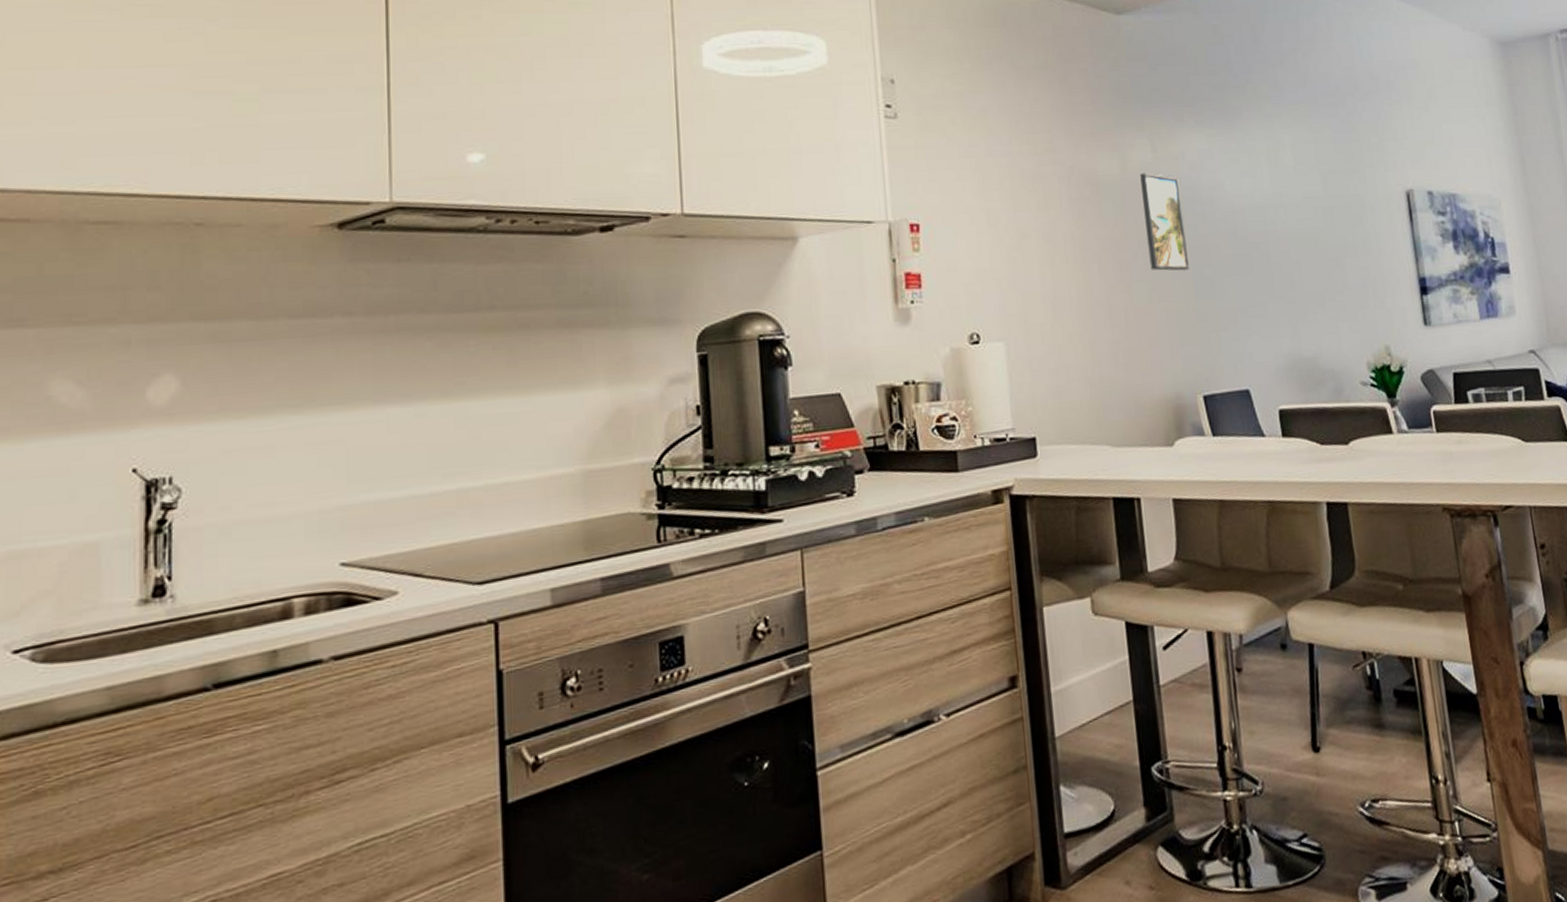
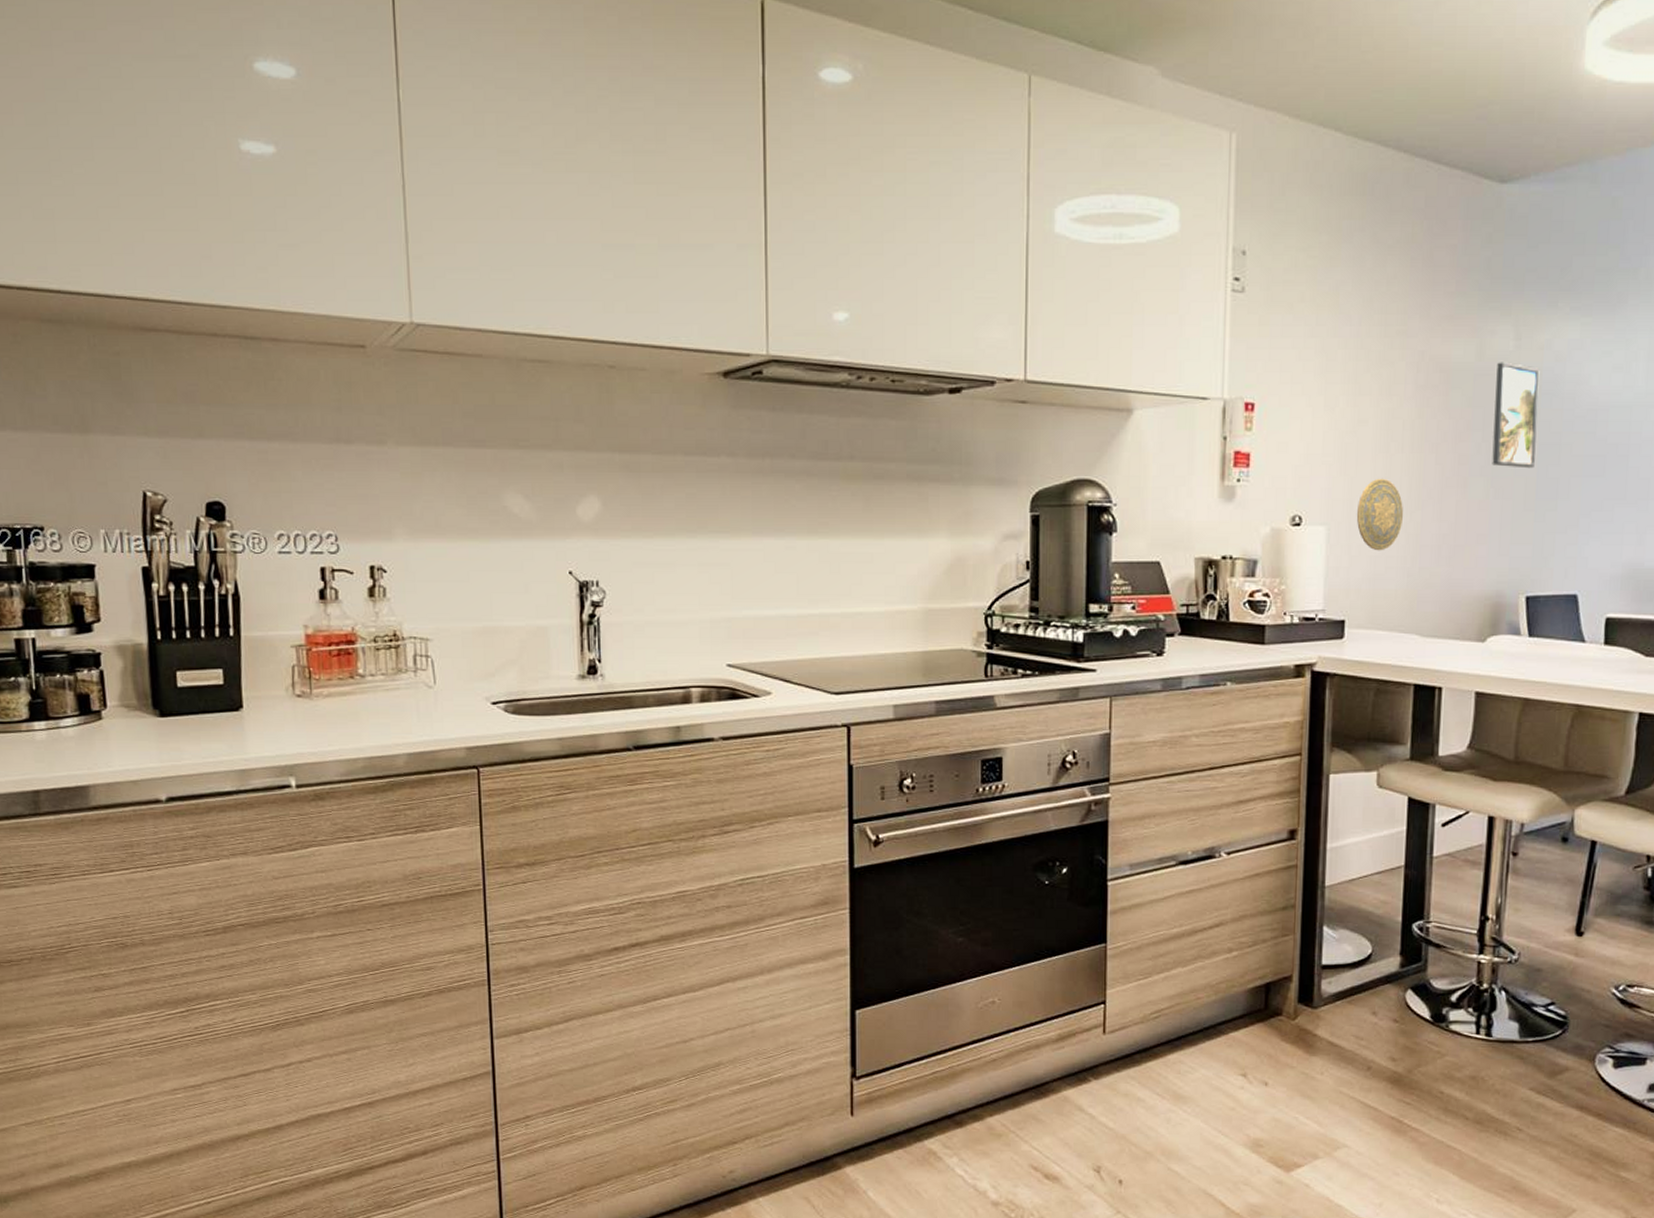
decorative plate: none [1031,289,1078,363] -> present [1356,478,1404,551]

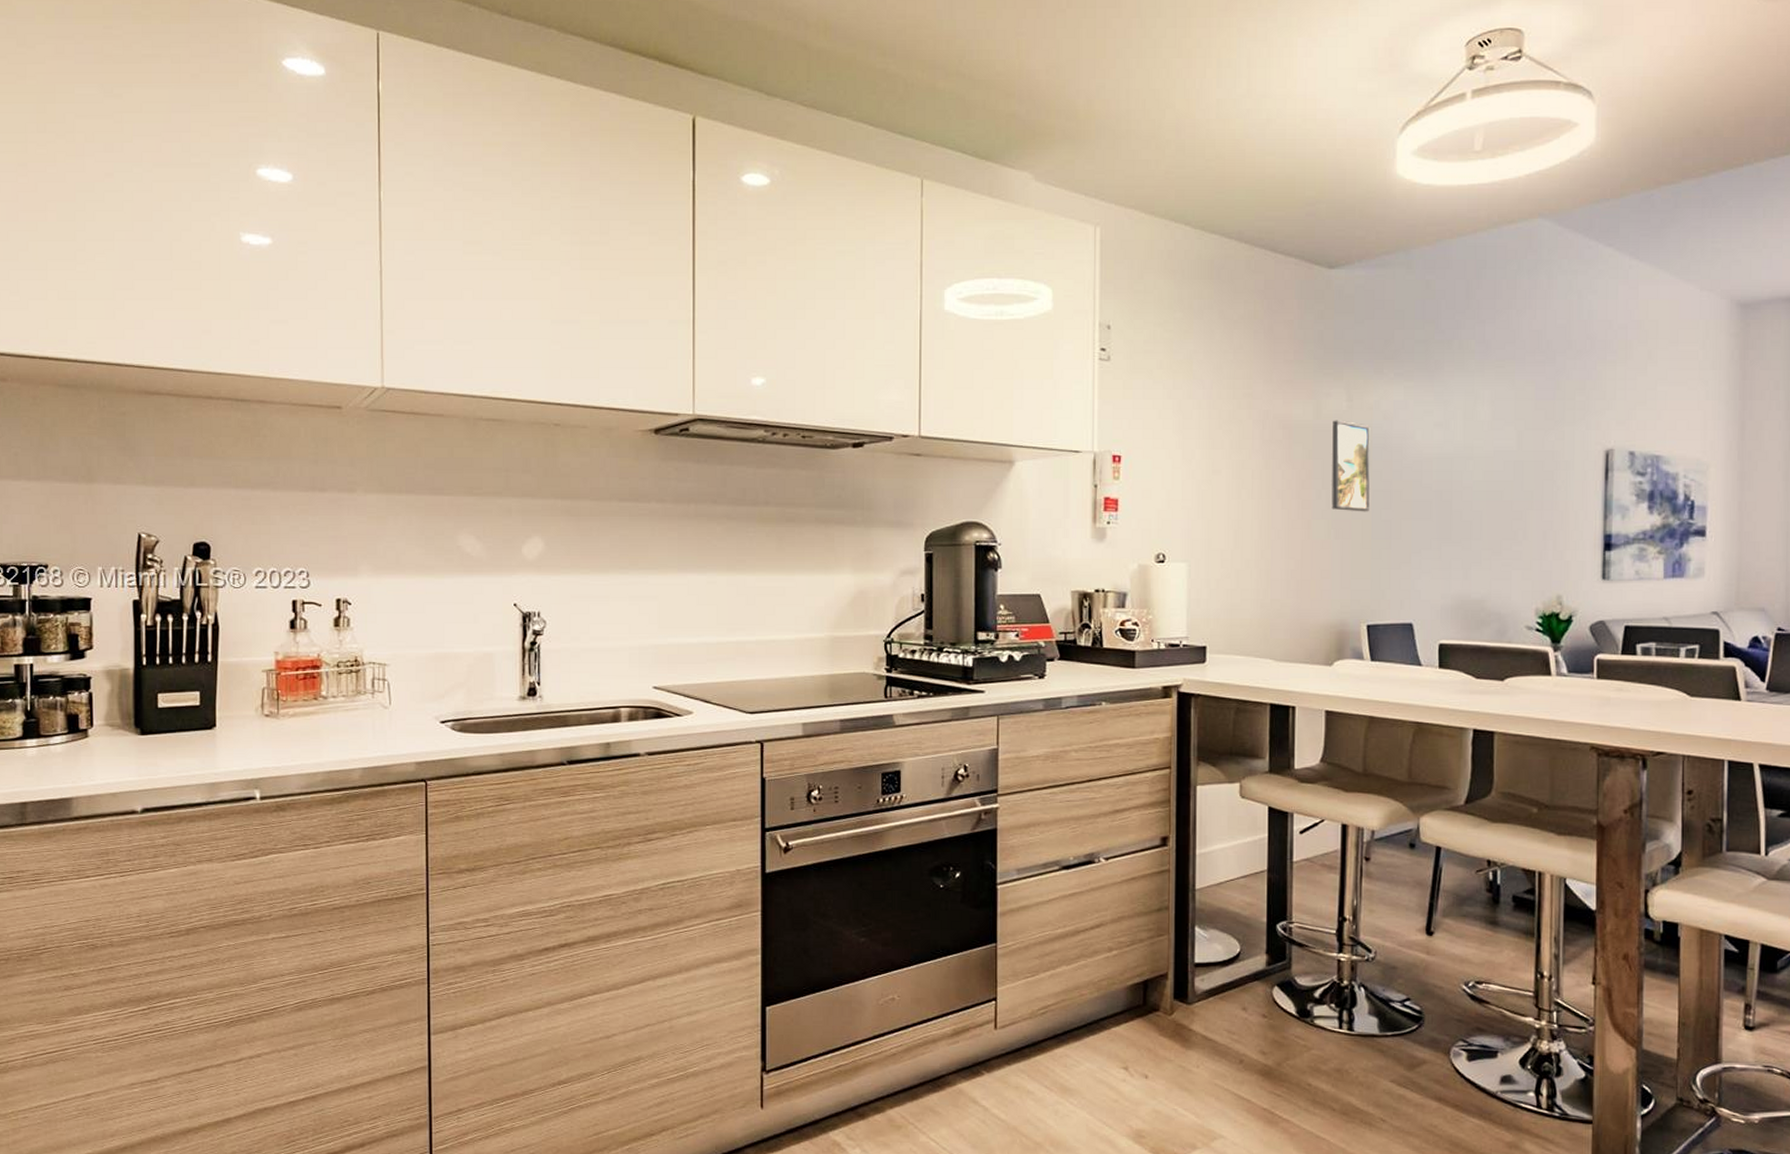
decorative plate: present [1356,478,1404,551] -> none [1213,520,1256,585]

